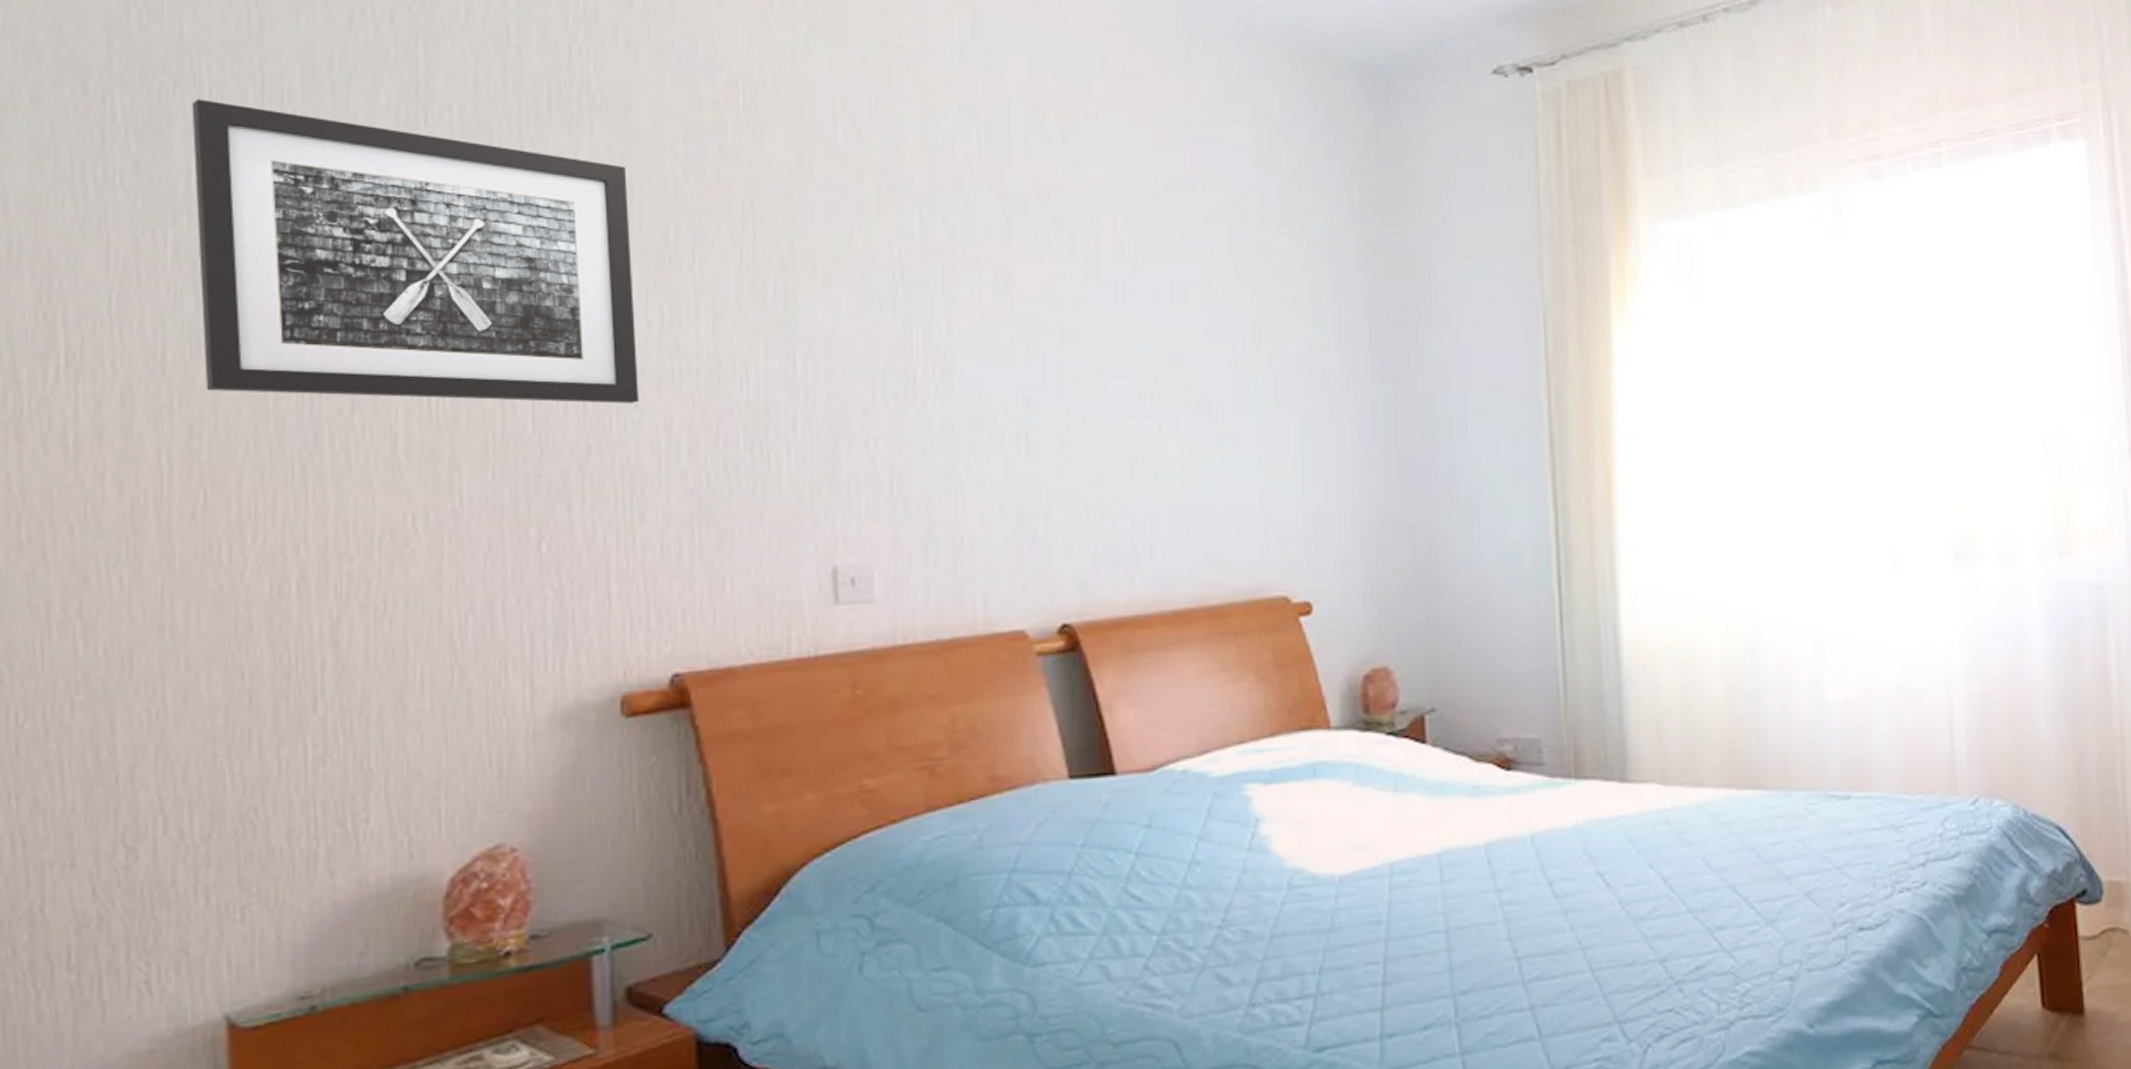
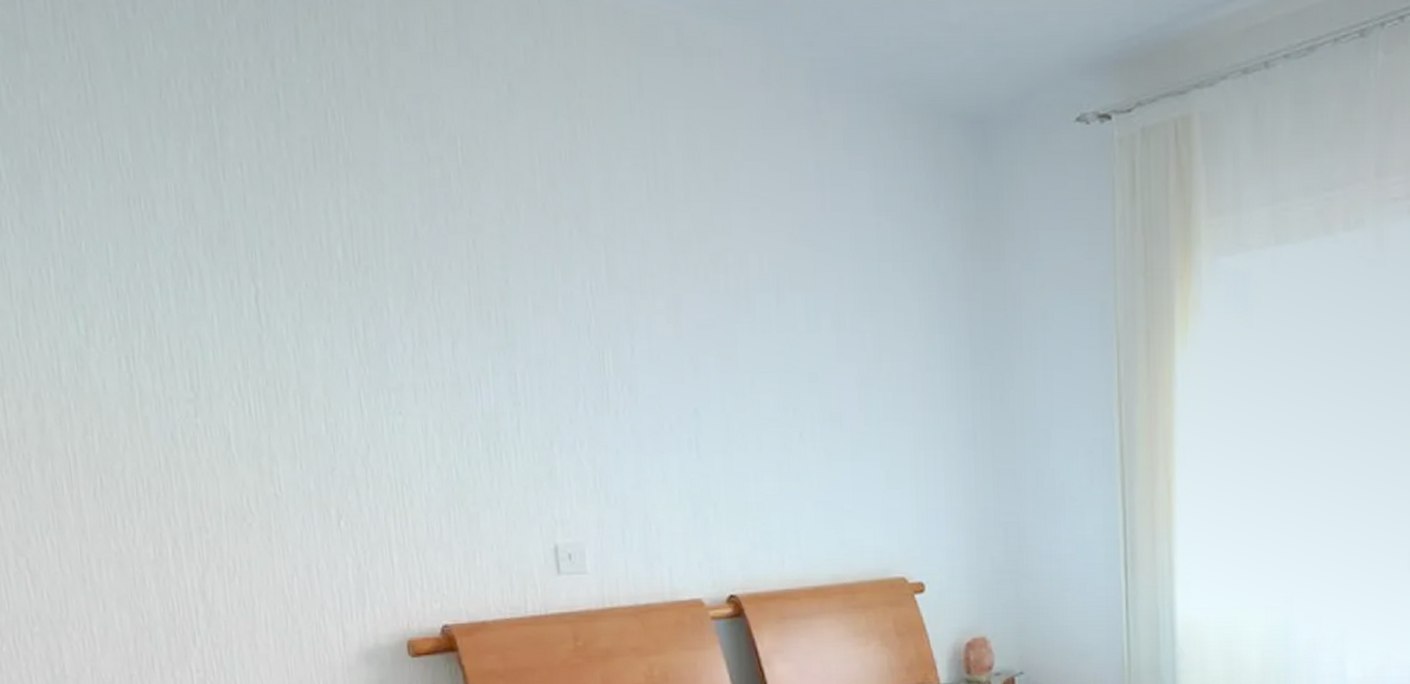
wall art: present [191,99,639,404] -> none [53,160,401,411]

